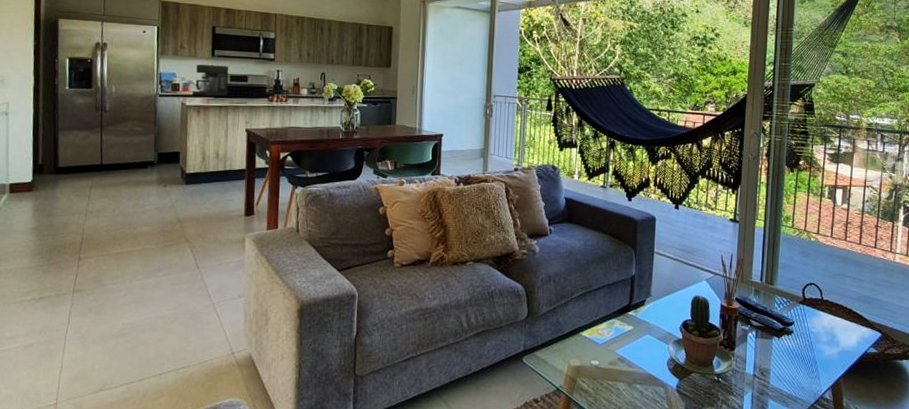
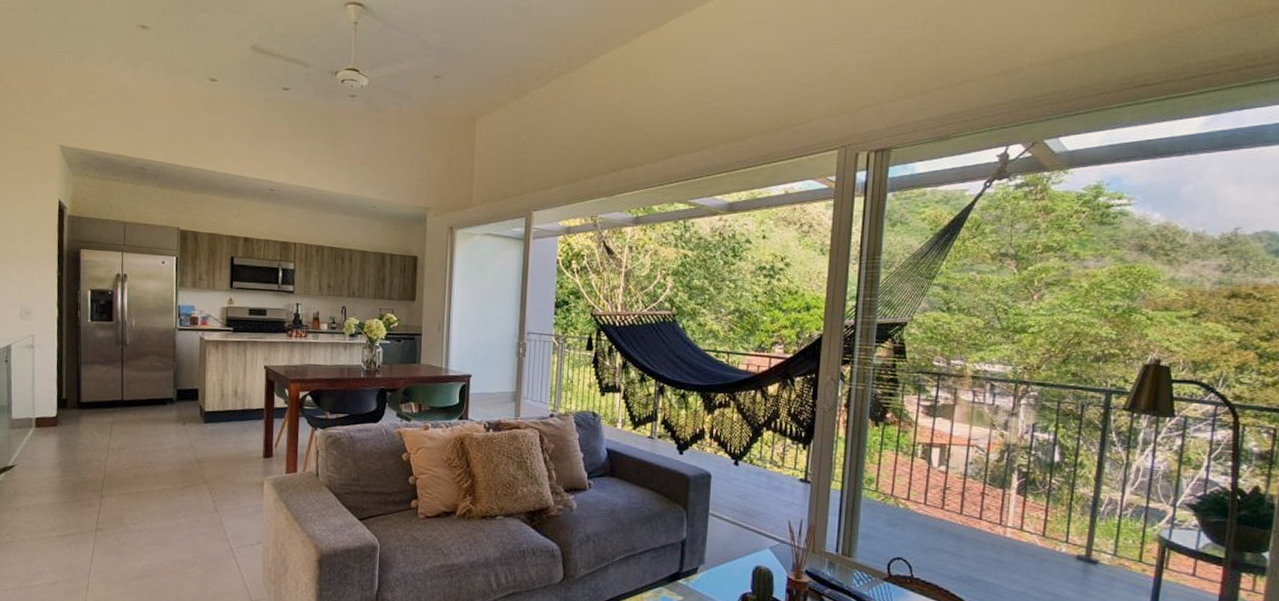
coffee maker: present [192,65,229,97] -> none [211,297,248,332]

